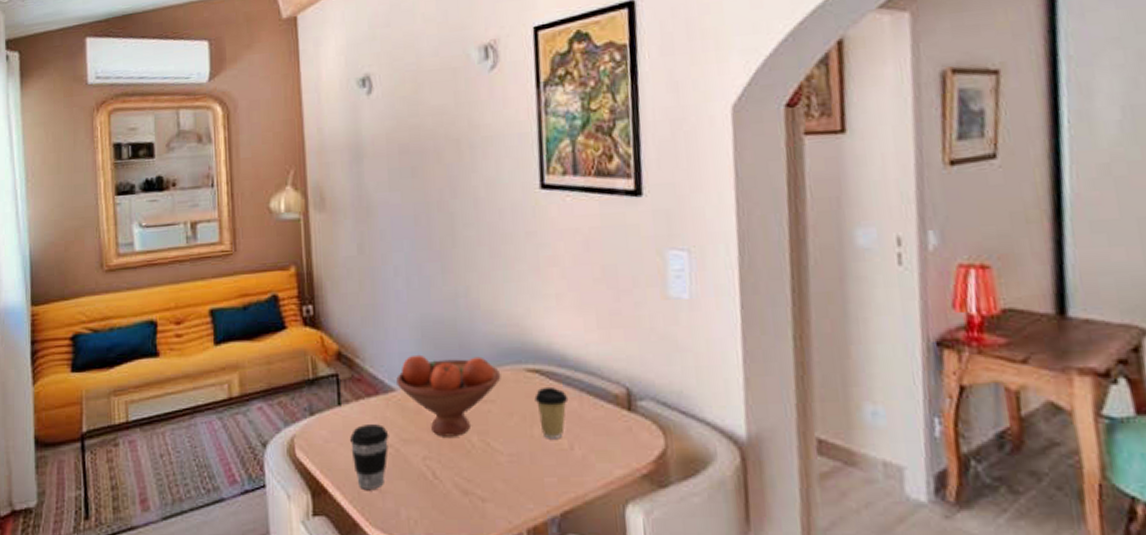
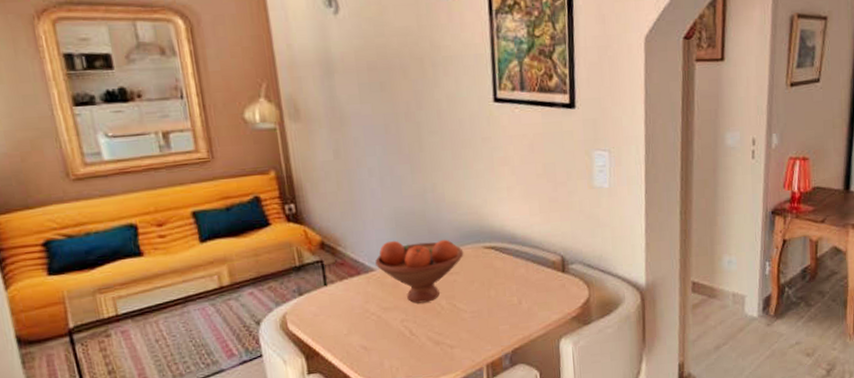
coffee cup: present [350,424,389,489] -> none [337,298,372,349]
coffee cup: present [534,386,569,439] -> none [491,258,518,298]

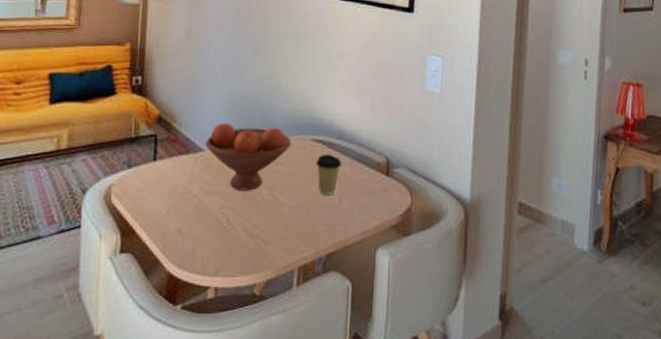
coffee cup: none [491,258,518,298] -> present [316,154,342,196]

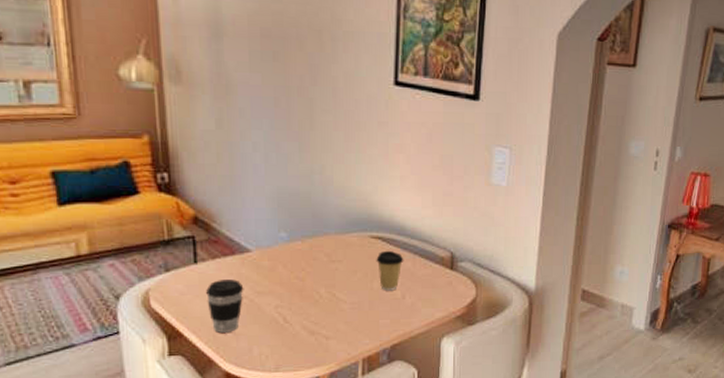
coffee cup: none [160,178,194,232] -> present [206,279,244,333]
fruit bowl: present [206,122,292,191] -> none [252,221,349,290]

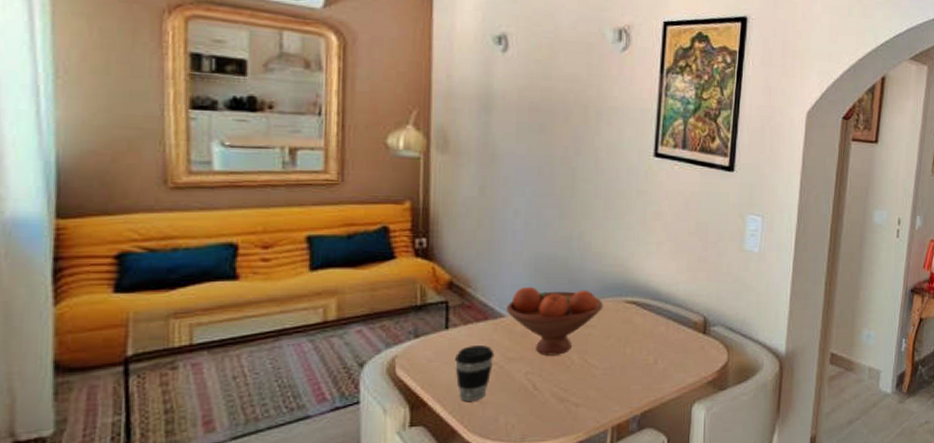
fruit bowl: none [252,221,349,290] -> present [506,286,603,356]
coffee cup: present [376,250,404,291] -> none [630,315,658,356]

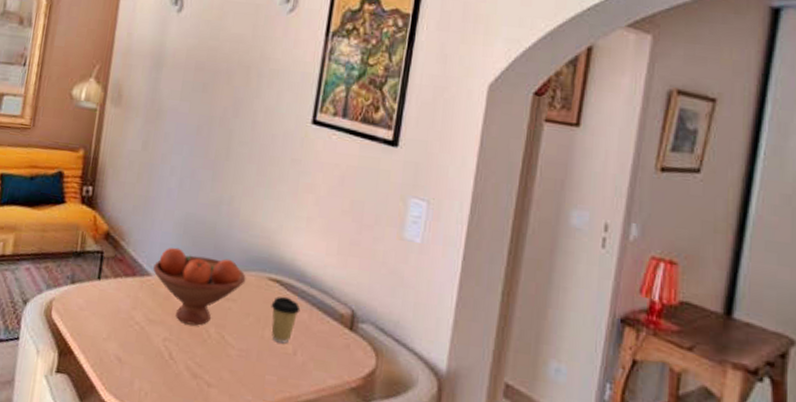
coffee cup: present [455,345,495,401] -> none [101,300,138,359]
coffee cup: none [630,315,658,356] -> present [271,296,301,344]

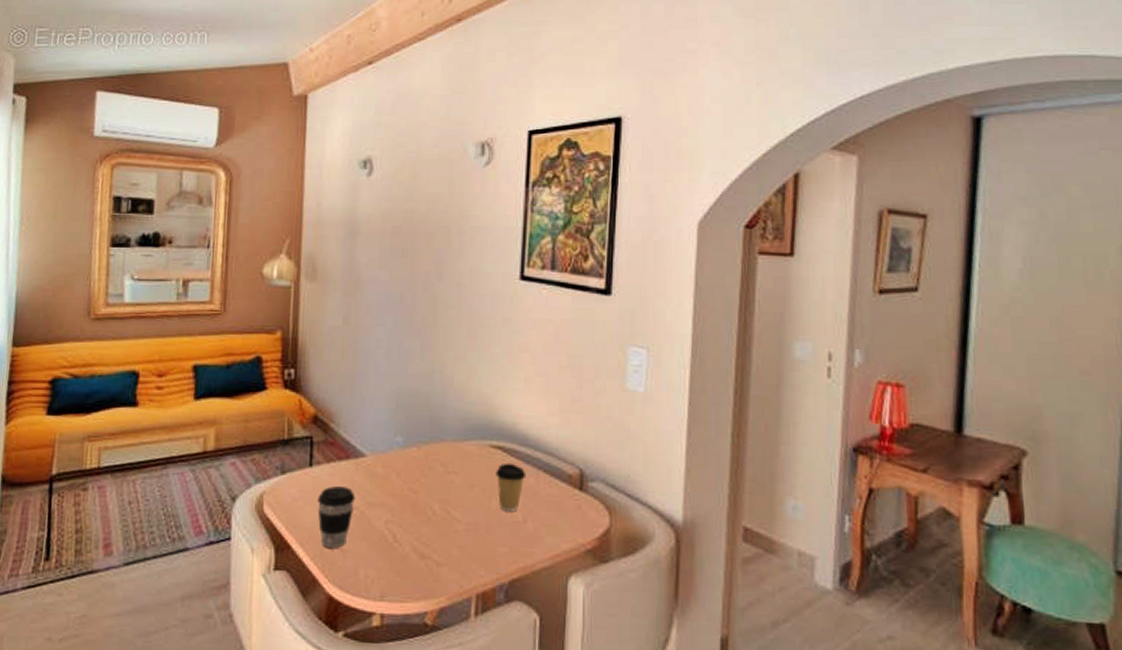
coffee cup: none [101,300,138,359] -> present [317,486,356,548]
fruit bowl: present [153,247,246,326] -> none [368,424,467,504]

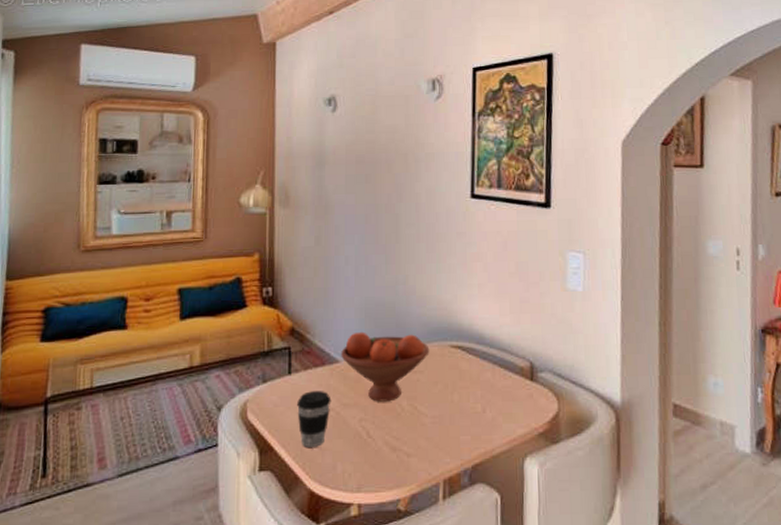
fruit bowl: none [368,424,467,504] -> present [341,331,430,402]
coffee cup: present [495,462,527,512] -> none [456,360,484,404]

